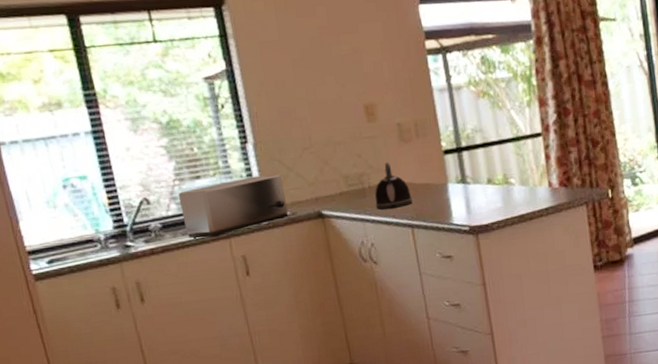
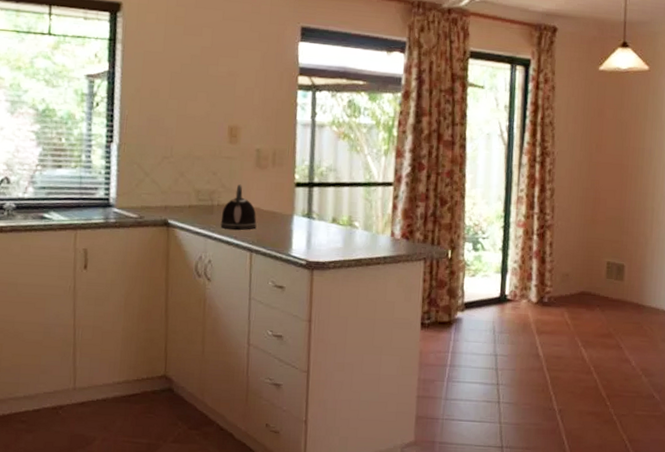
toaster: present [178,174,289,238] -> none [37,174,138,227]

